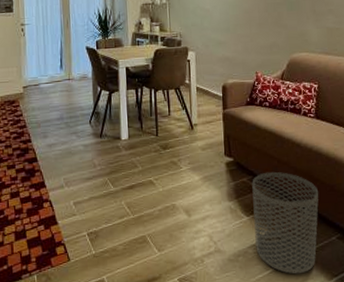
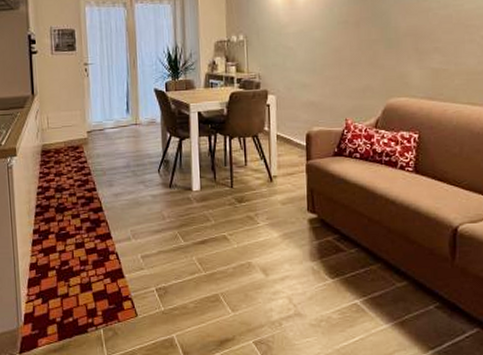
waste bin: present [252,171,319,274] -> none [338,231,416,344]

